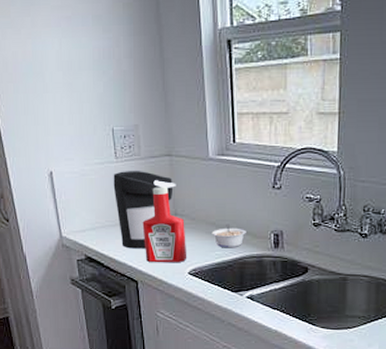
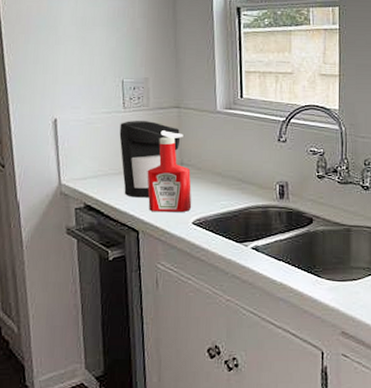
legume: present [212,224,246,248] -> none [217,174,252,199]

